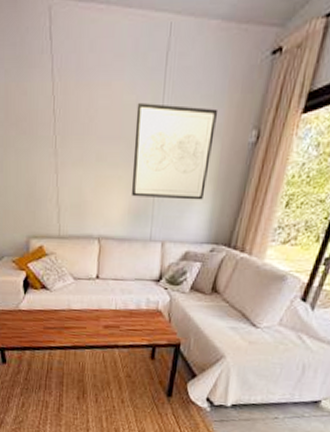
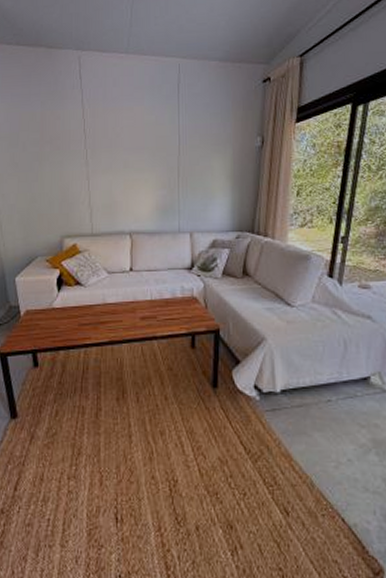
wall art: present [131,103,219,200] -> none [157,121,226,195]

